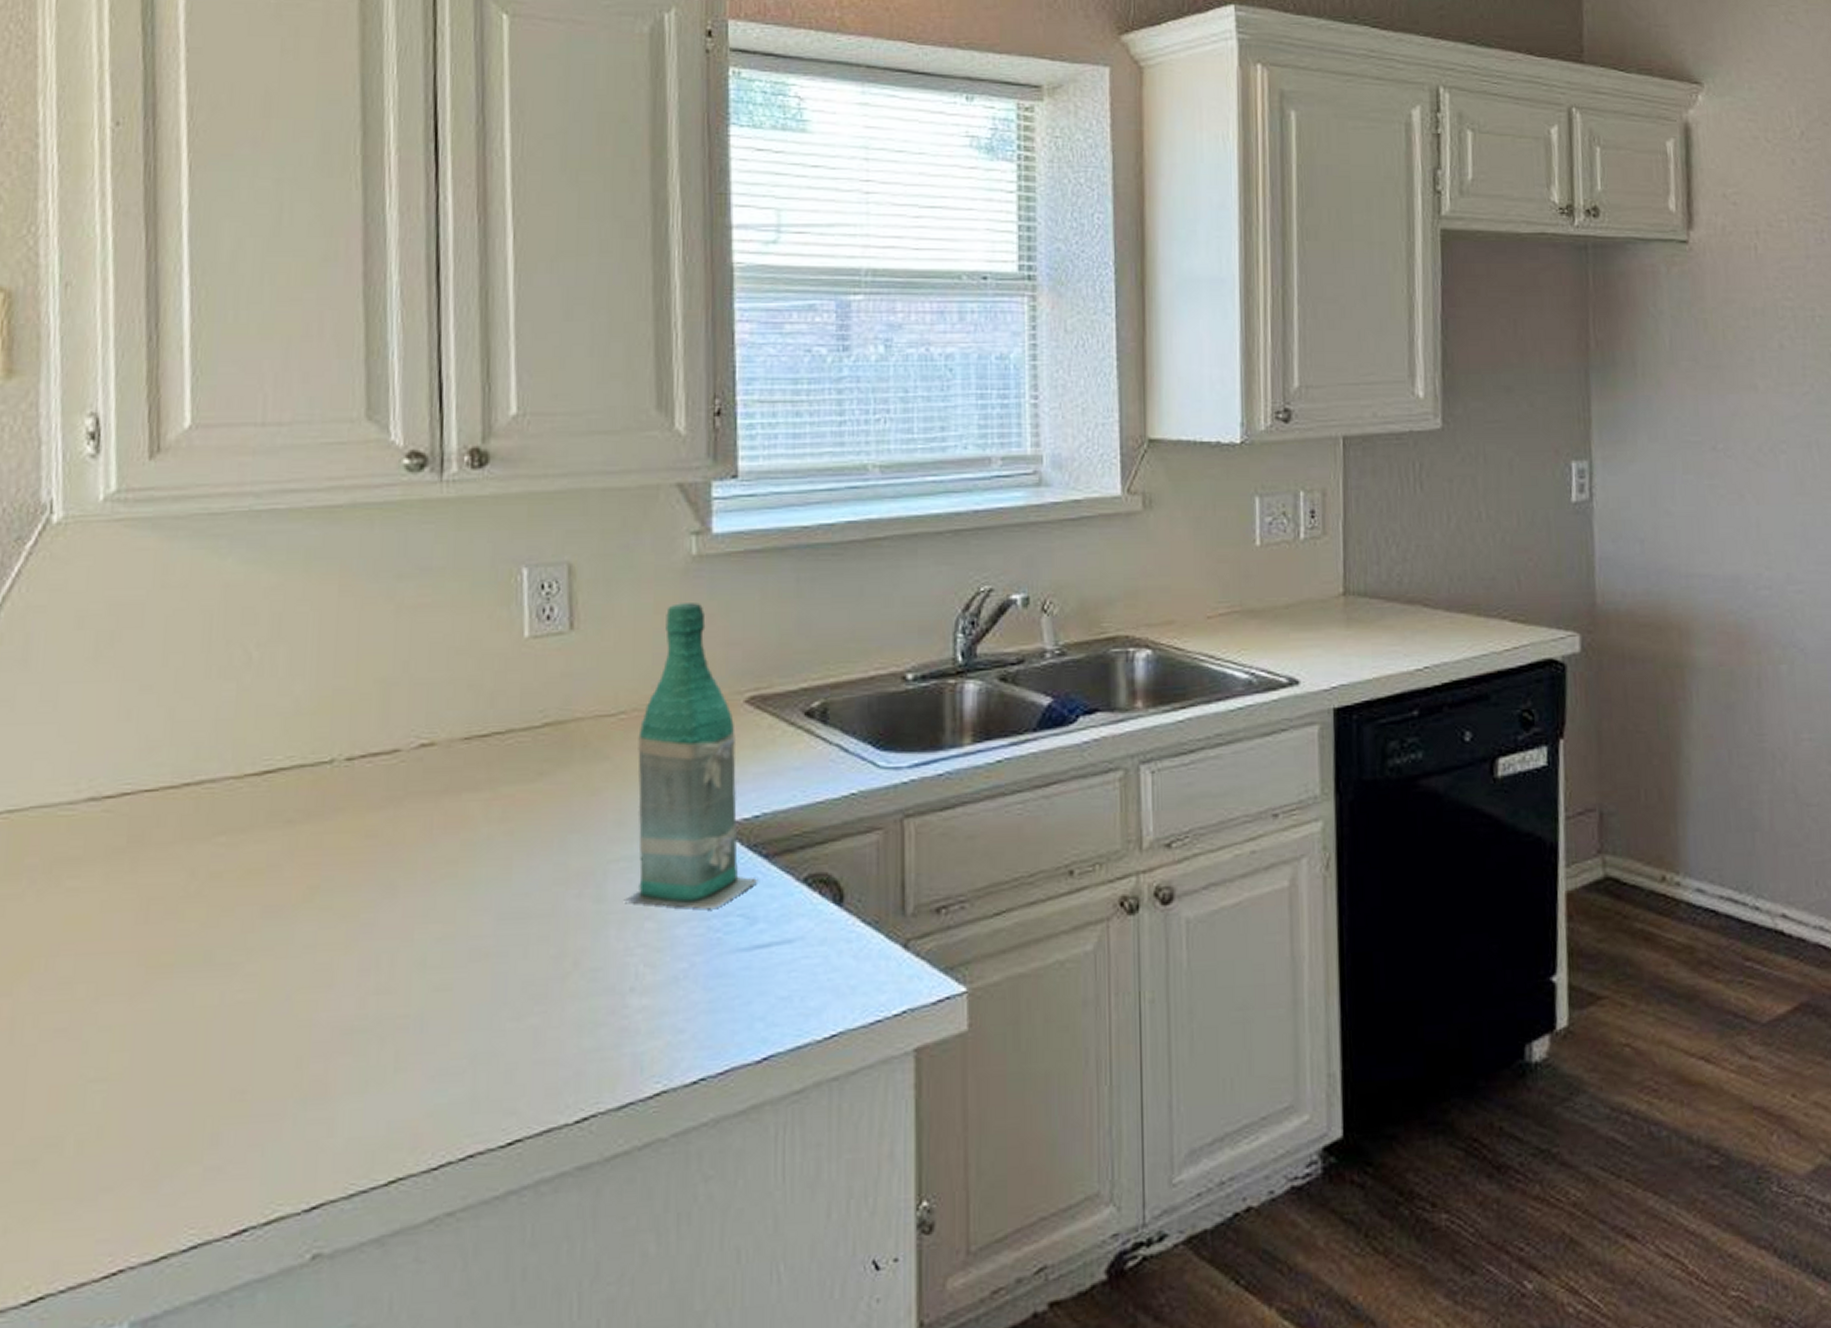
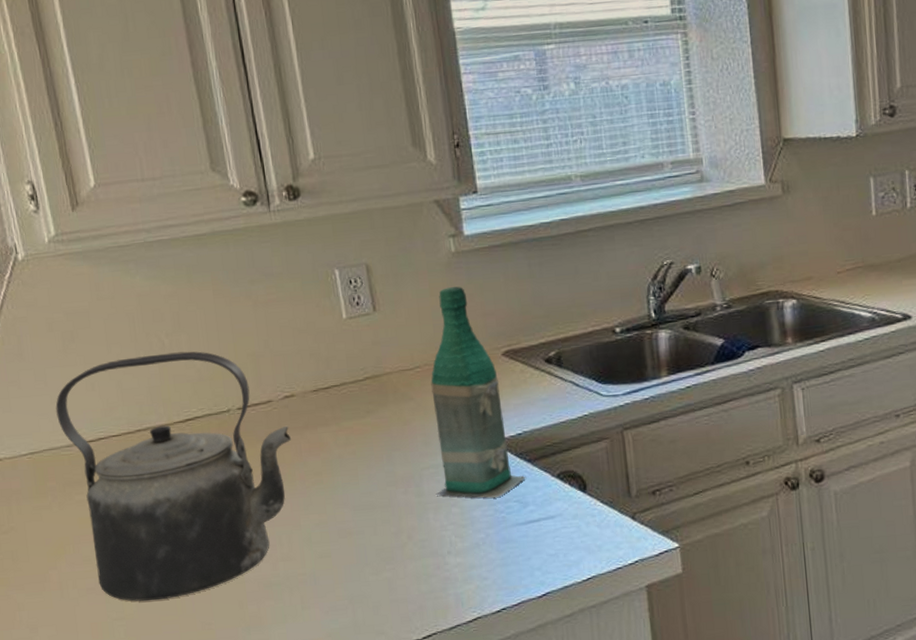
kettle: none [62,670,421,1053] -> present [55,351,292,602]

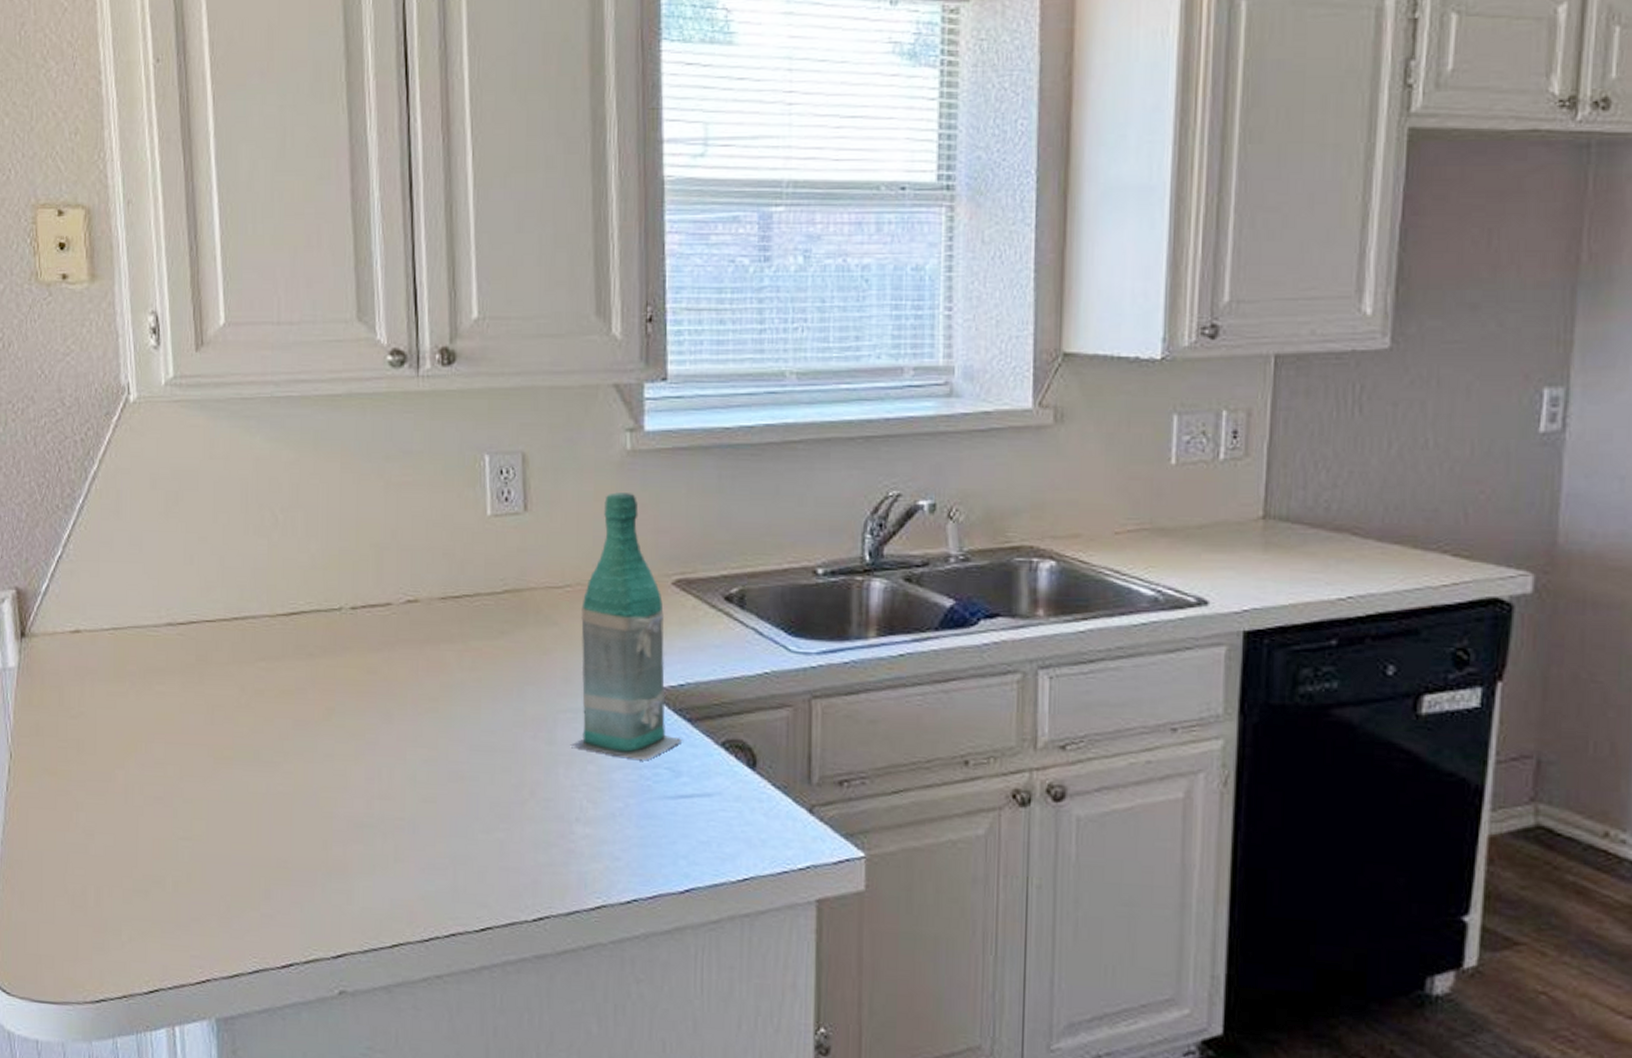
kettle: present [55,351,292,602] -> none [147,530,409,824]

